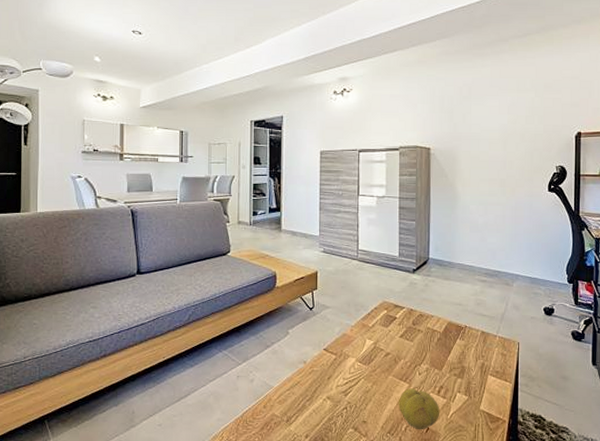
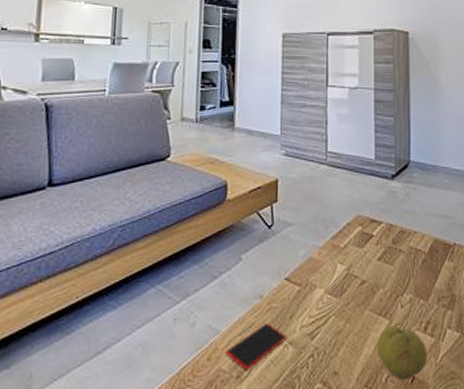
smartphone: none [277,382,326,416] -> present [225,323,287,371]

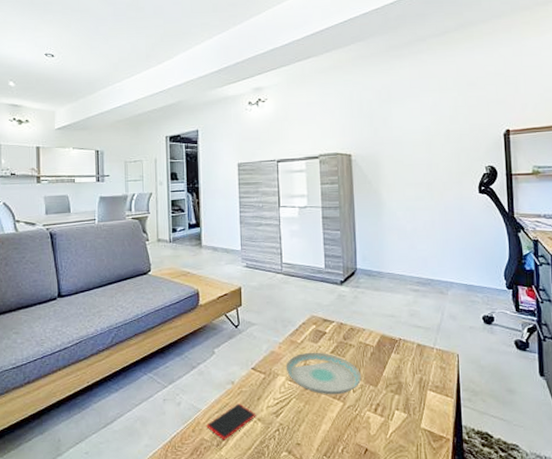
plate: none [325,259,411,311] -> present [286,352,362,395]
fruit: present [377,325,428,381] -> none [333,407,379,452]

